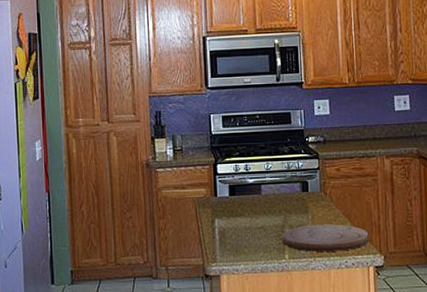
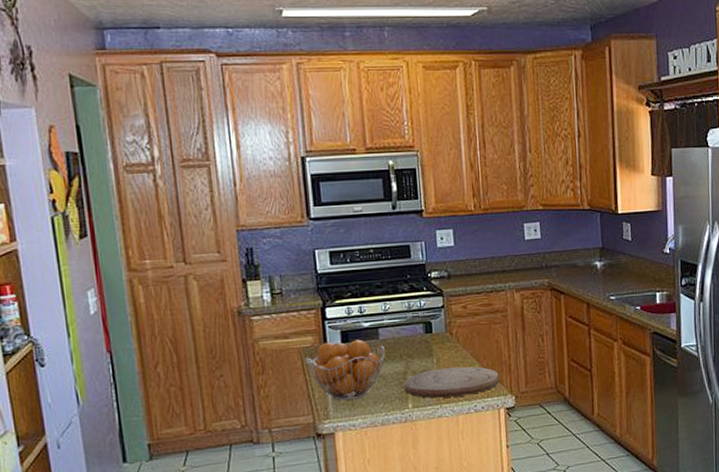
fruit basket: none [198,193,266,247] -> present [304,339,385,401]

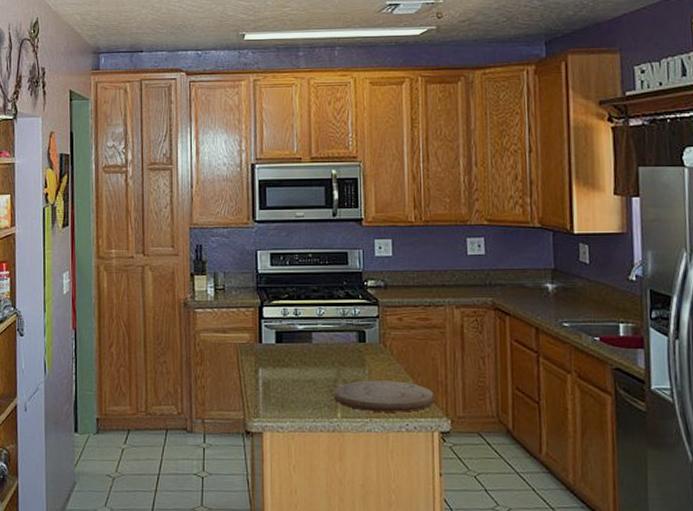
fruit basket: present [304,339,385,401] -> none [240,340,317,401]

